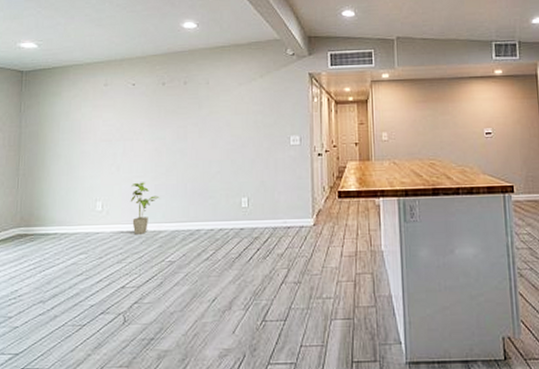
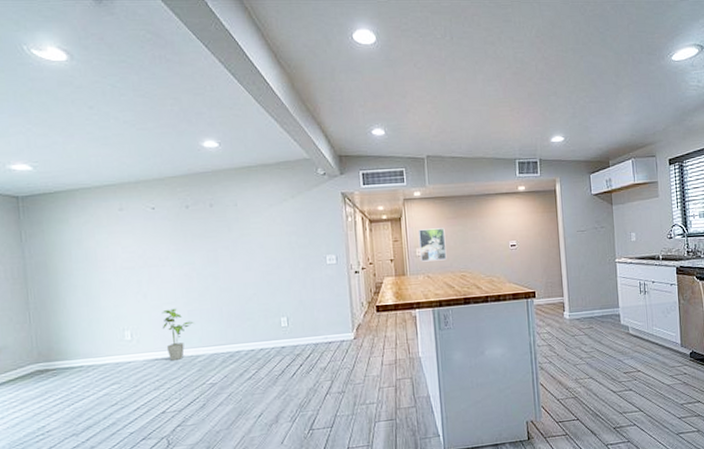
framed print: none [386,112,415,147] -> present [419,228,447,262]

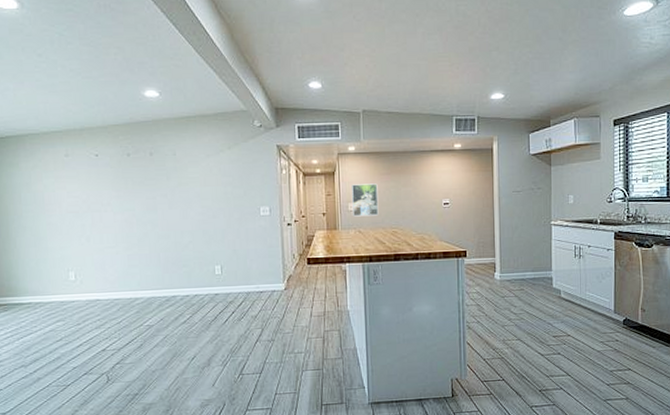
house plant: present [162,308,194,361] -> none [103,252,133,302]

